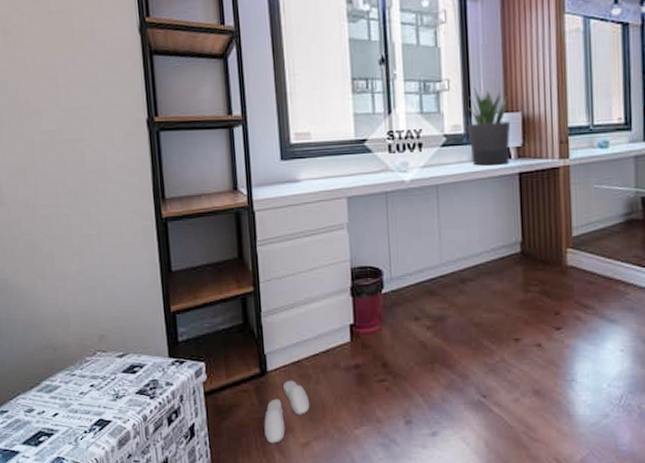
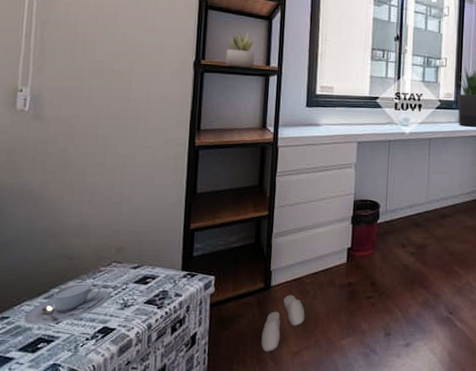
teacup: none [21,373,101,419] -> present [23,282,110,325]
succulent plant: none [179,76,214,123] -> present [226,31,256,69]

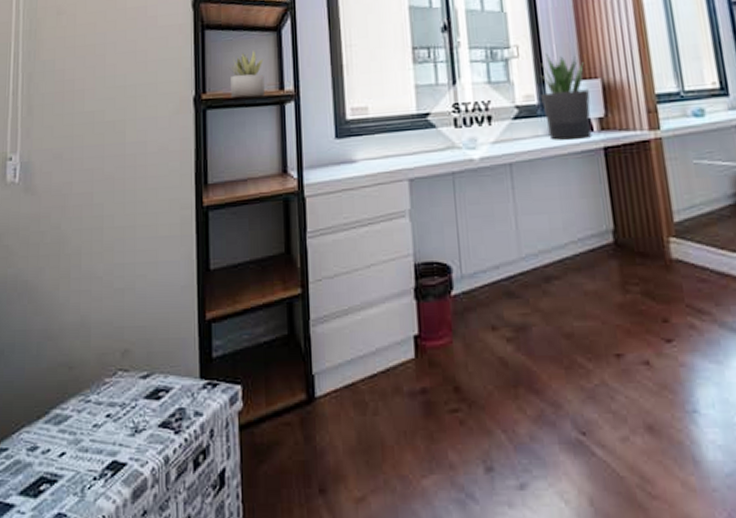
teacup: present [23,282,110,325] -> none [22,399,118,460]
slippers: present [261,295,305,352] -> none [310,409,367,498]

